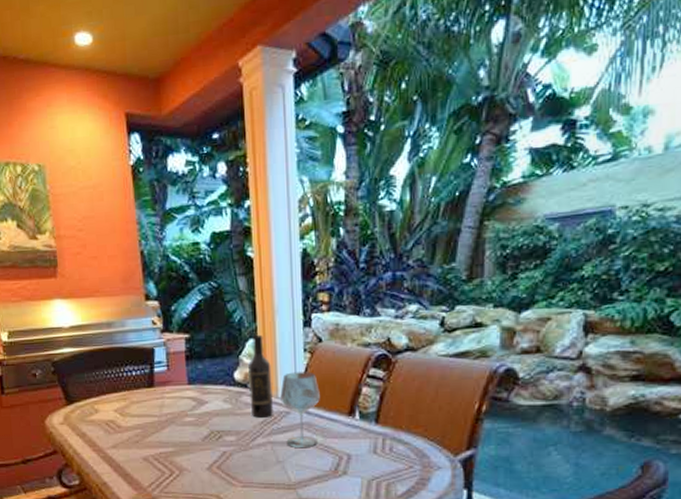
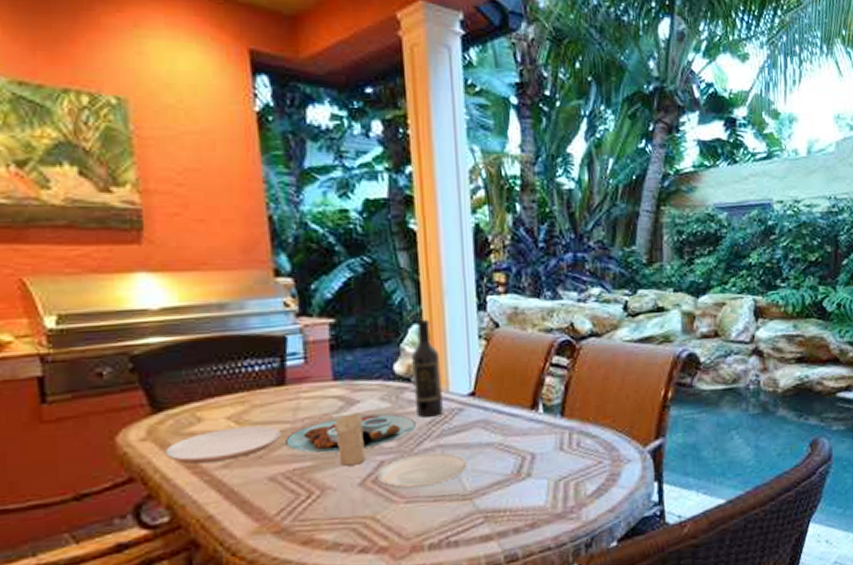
plate: none [75,417,152,444] -> present [165,425,282,464]
platter: none [154,413,251,442] -> present [285,414,416,454]
candle: none [189,411,212,453] -> present [335,413,365,466]
plate: none [221,448,292,475] -> present [377,452,467,488]
wine glass: present [280,372,320,447] -> none [451,361,498,450]

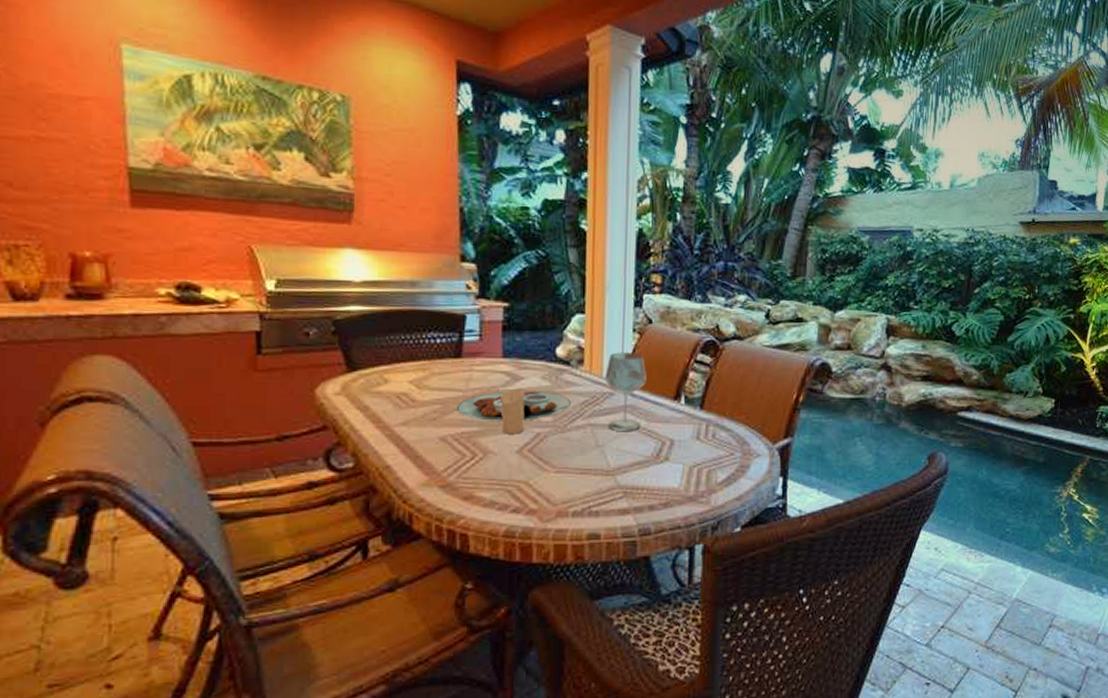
plate: present [165,425,282,464] -> none [355,390,454,420]
plate: present [377,452,467,488] -> none [534,430,613,459]
wine bottle: present [411,319,443,417] -> none [571,310,598,398]
wine glass: none [451,361,498,450] -> present [605,352,647,431]

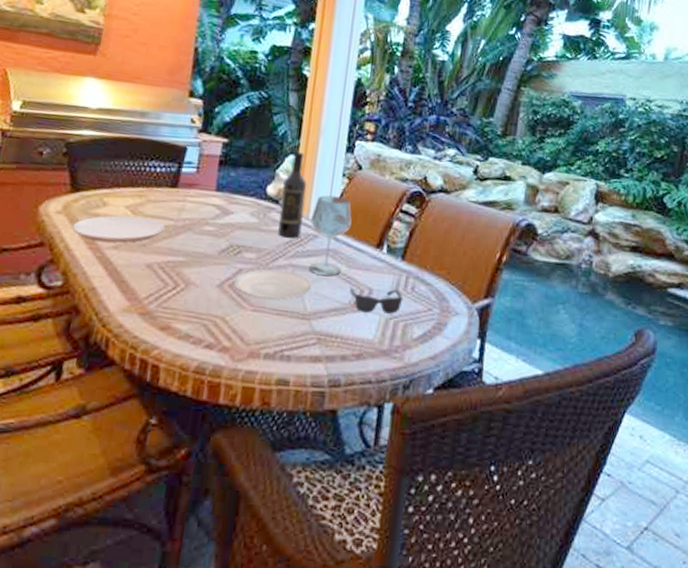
plate: none [355,390,454,420] -> present [72,215,166,243]
platter: present [457,391,571,421] -> none [166,224,276,255]
candle: present [500,388,525,434] -> none [206,222,233,268]
plate: none [534,430,613,459] -> present [234,269,312,300]
wine bottle: none [571,310,598,398] -> present [278,151,308,238]
sunglasses: none [651,438,705,463] -> present [349,286,404,315]

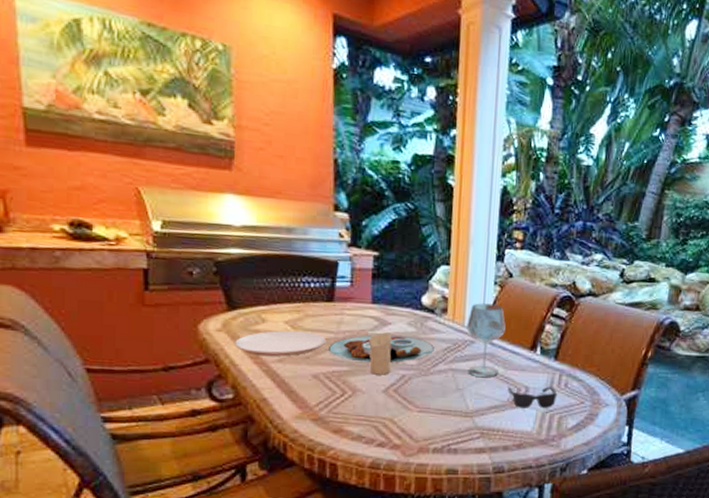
platter: none [166,224,276,255] -> present [329,335,434,363]
candle: none [206,222,233,268] -> present [369,332,392,375]
plate: present [234,269,312,300] -> none [399,374,472,401]
wine bottle: present [278,151,308,238] -> none [435,262,461,345]

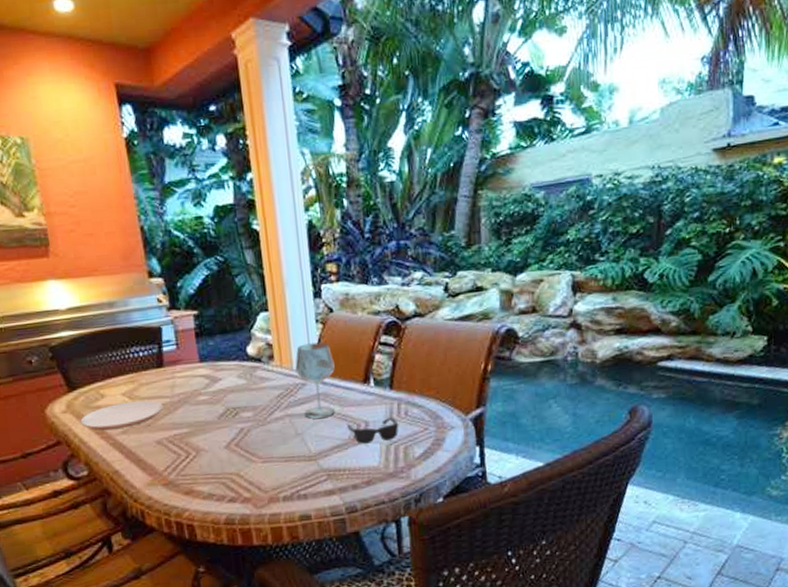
platter: present [329,335,434,363] -> none [167,389,267,422]
candle: present [369,332,392,375] -> none [203,389,229,432]

